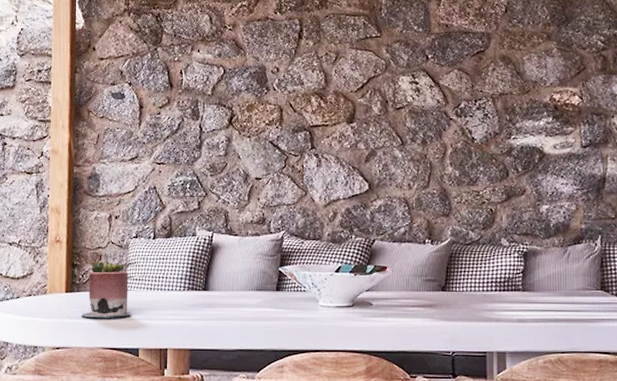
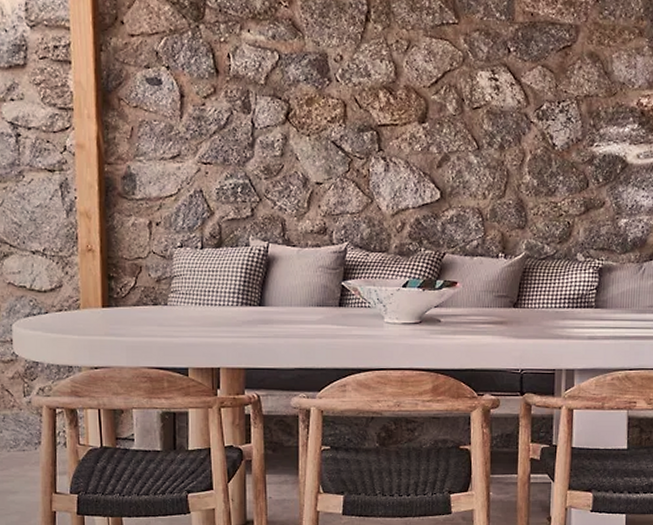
succulent planter: present [81,259,131,318] -> none [122,271,179,335]

